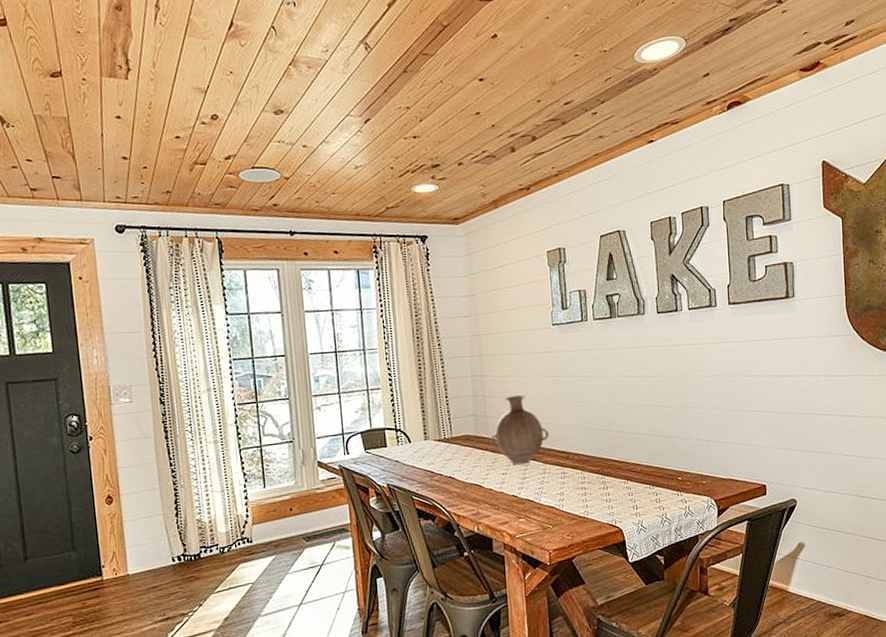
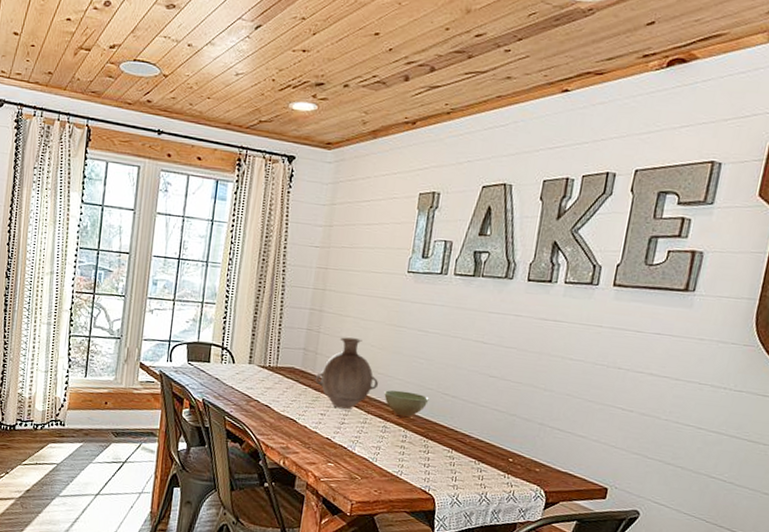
bowl: none [556,435,597,461] -> present [384,390,429,418]

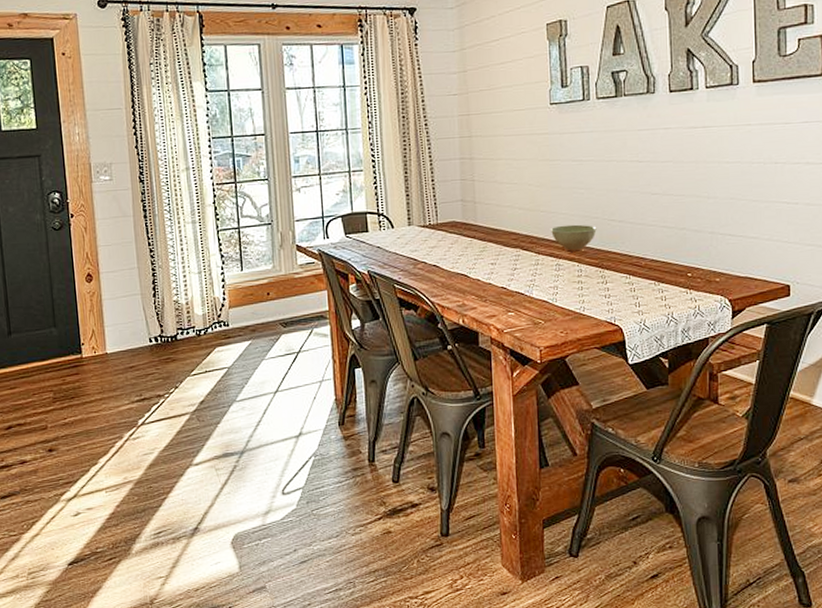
vase: present [315,337,379,409] -> none [478,180,544,254]

